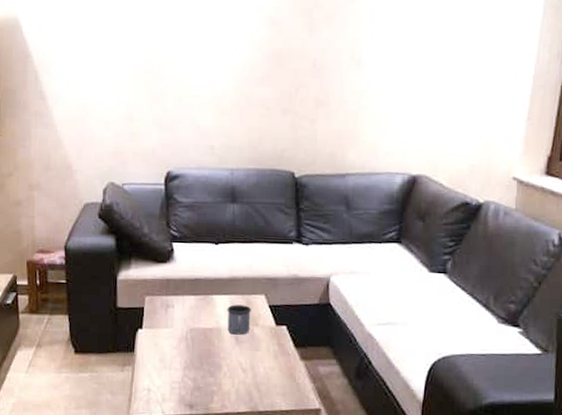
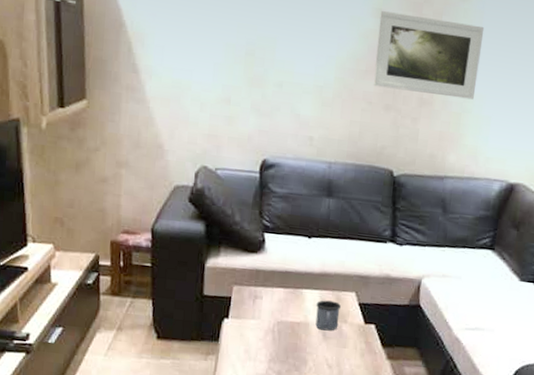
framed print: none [269,19,375,96] -> present [373,11,485,100]

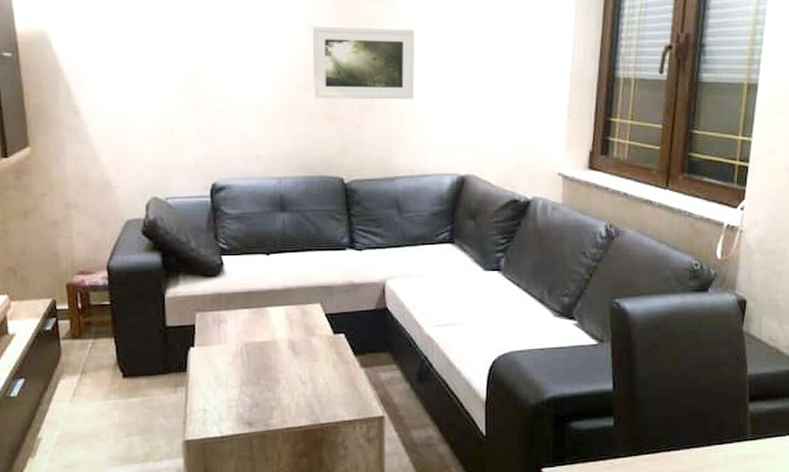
mug: present [315,300,341,331] -> none [282,315,307,346]

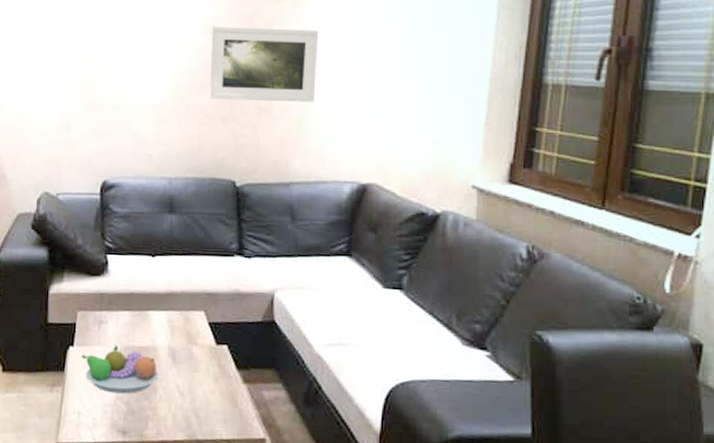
fruit bowl: none [203,342,280,388] -> present [81,345,159,394]

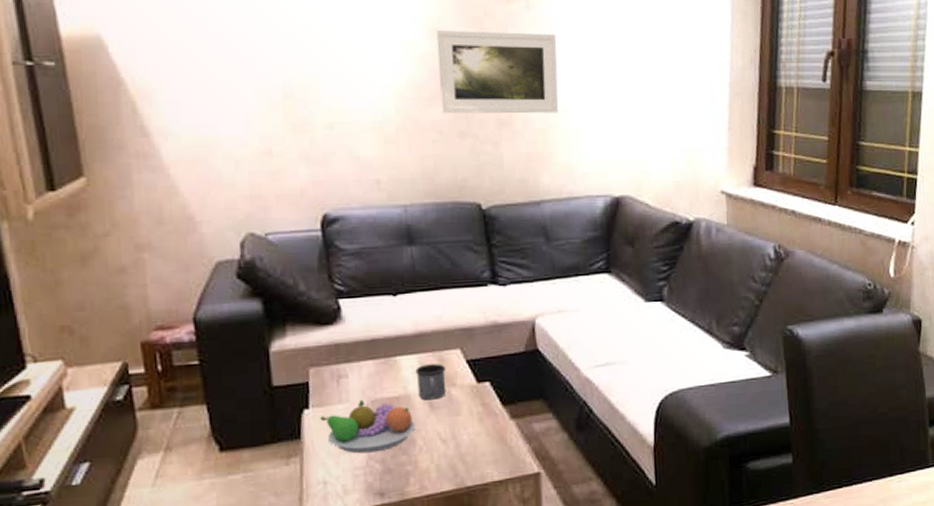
mug: none [164,321,189,355] -> present [415,363,447,400]

